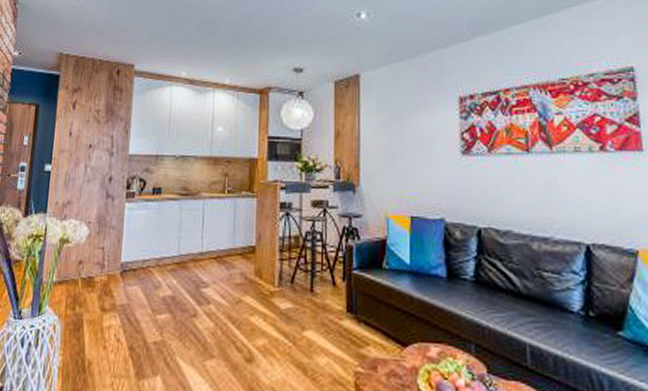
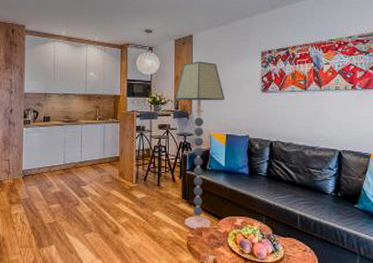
floor lamp: none [334,111,408,361] -> present [174,61,225,229]

